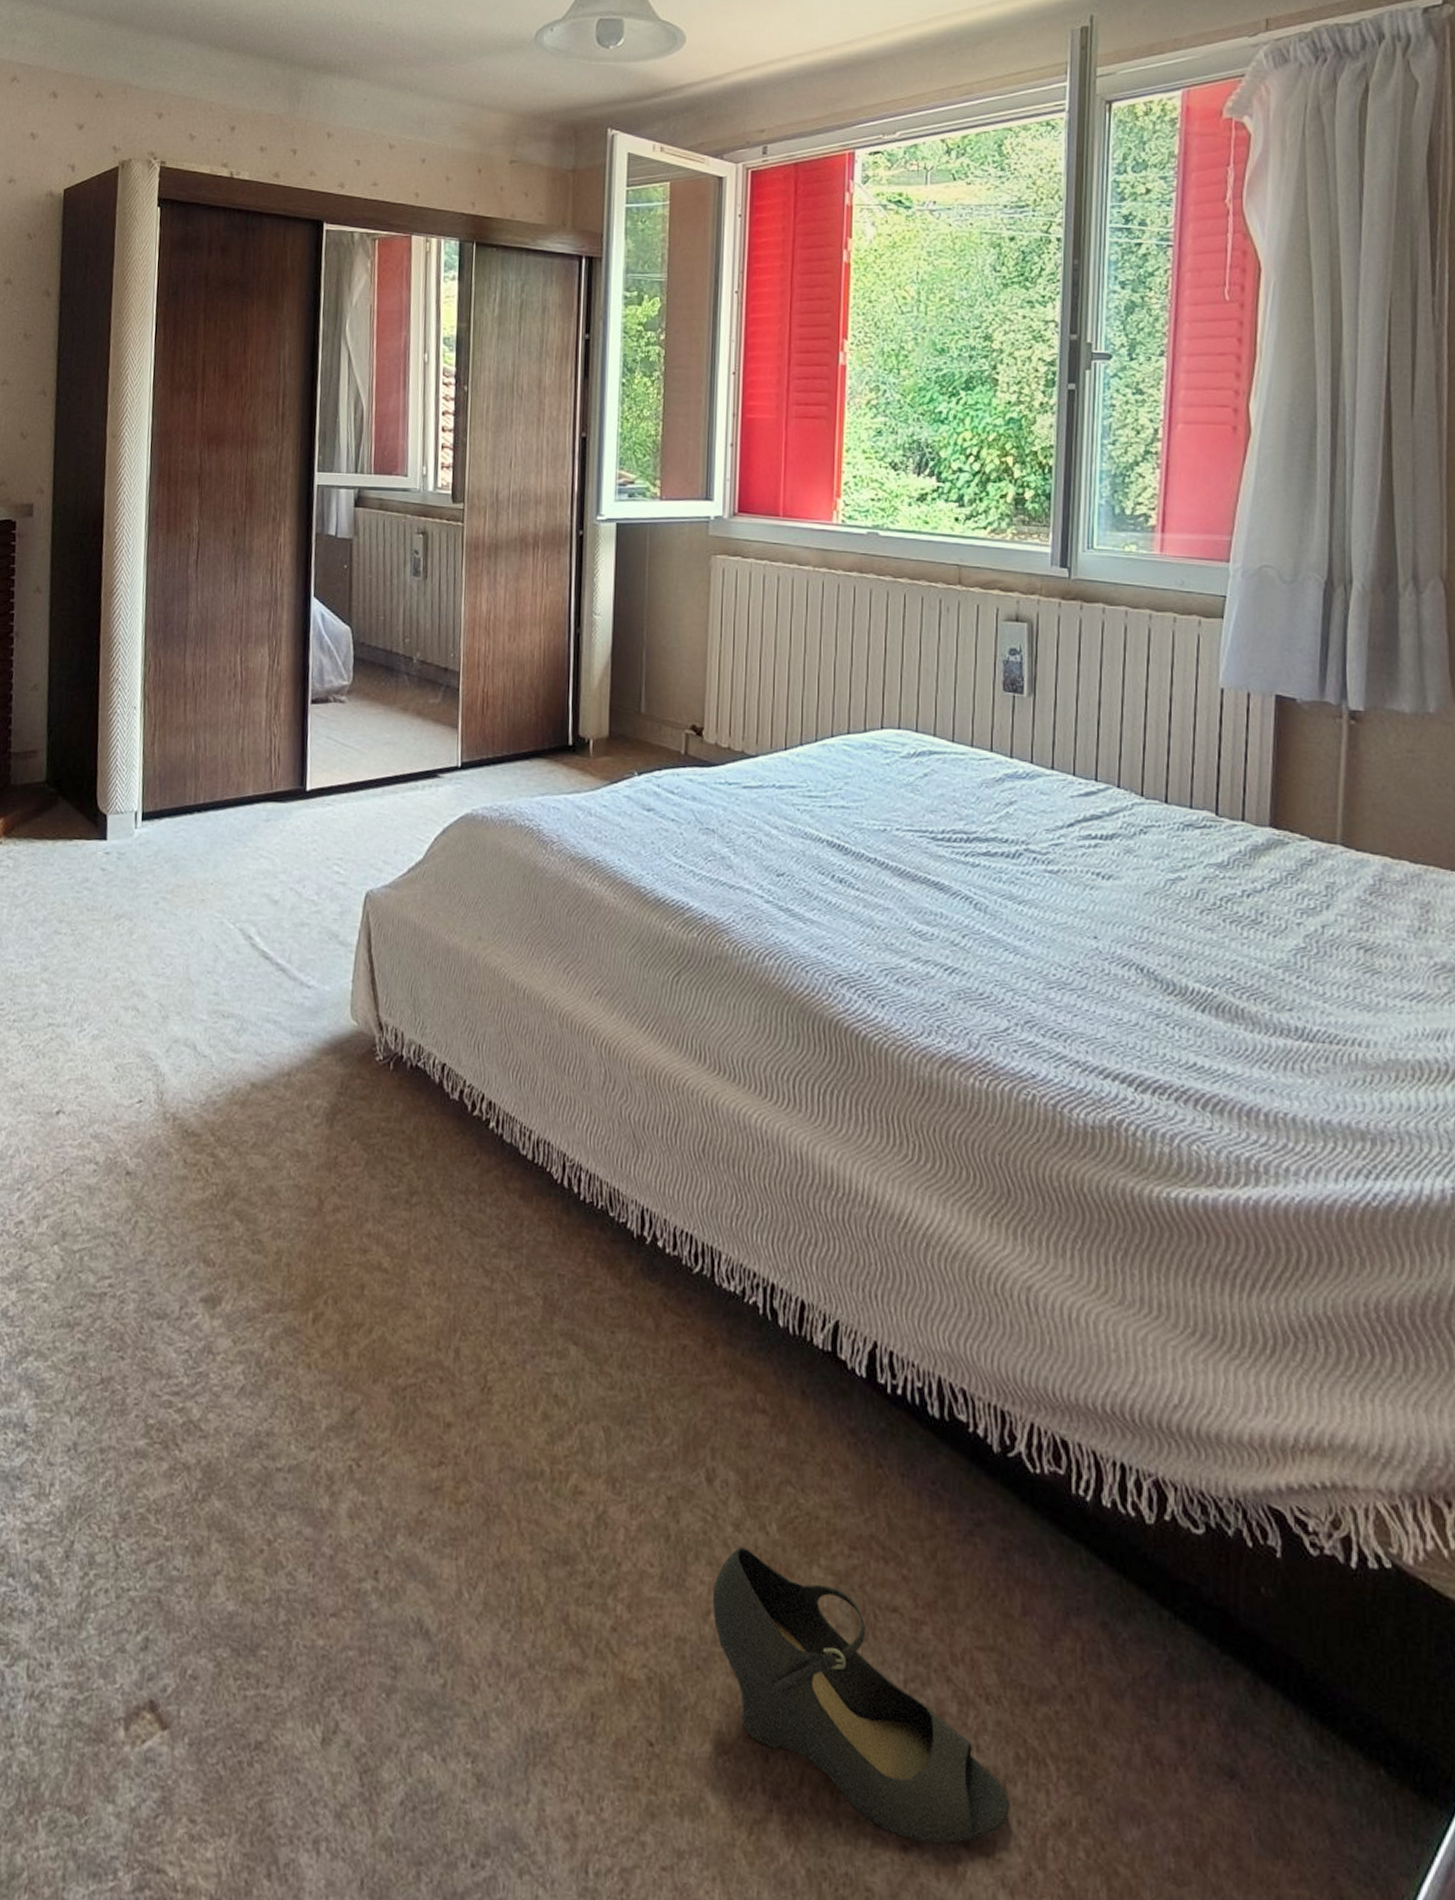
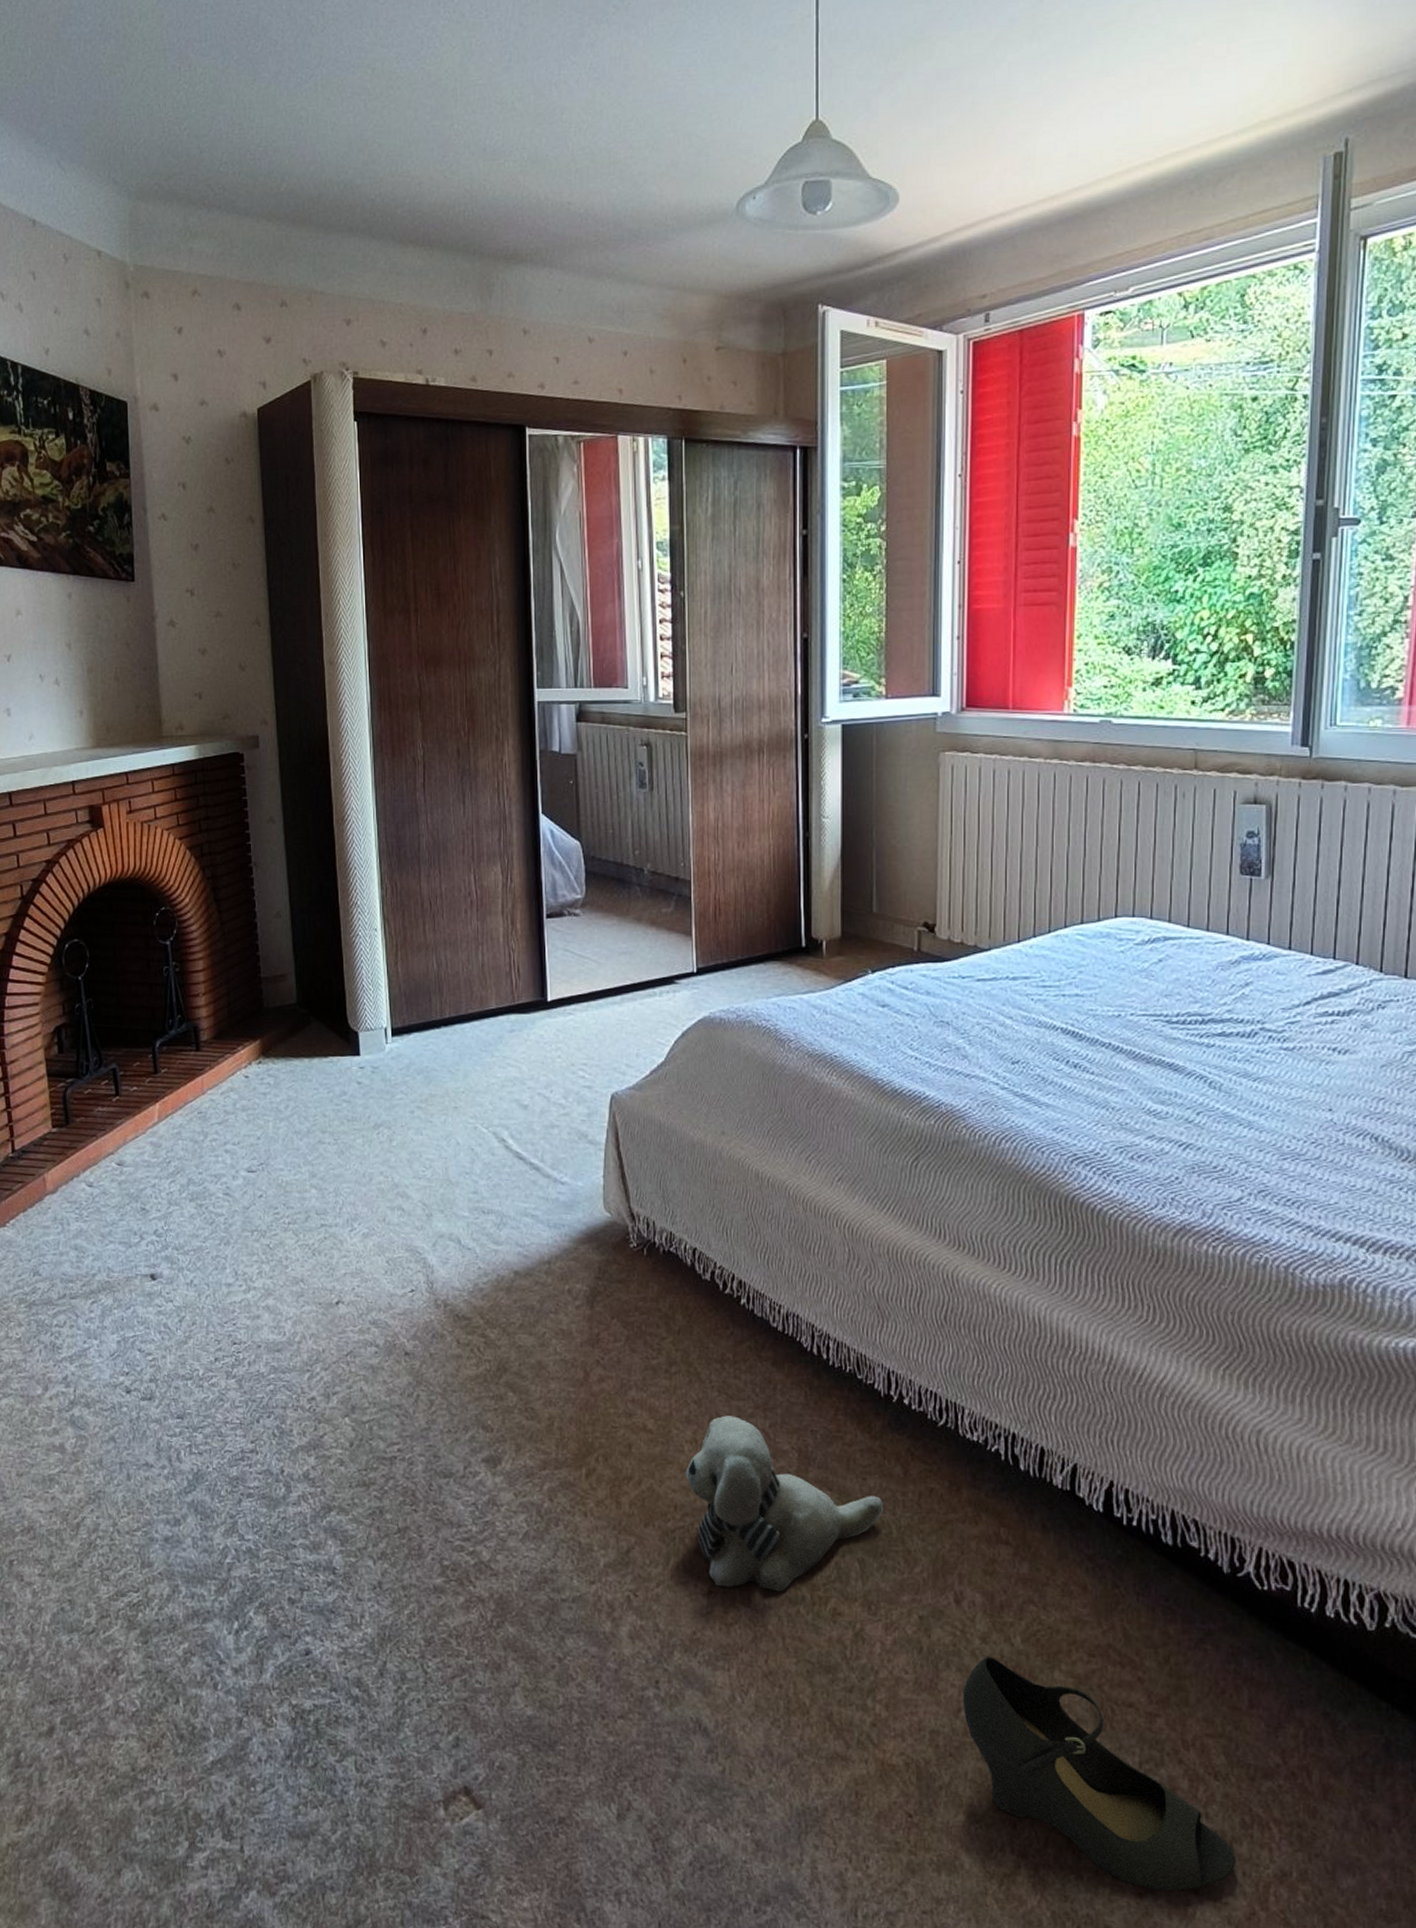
plush toy: none [420,1254,632,1465] -> present [685,1415,883,1592]

